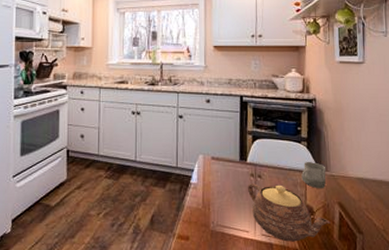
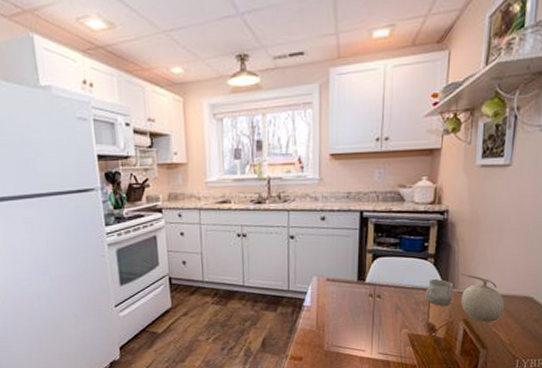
teapot: present [247,183,331,242] -> none [364,304,453,359]
fruit: none [332,157,375,206] -> present [460,273,505,322]

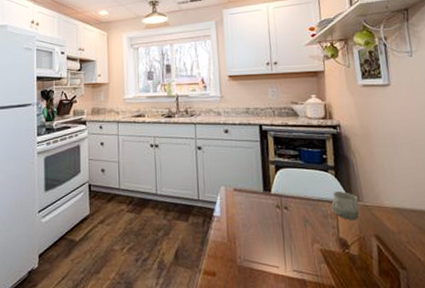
fruit: present [460,273,505,322] -> none [363,186,416,239]

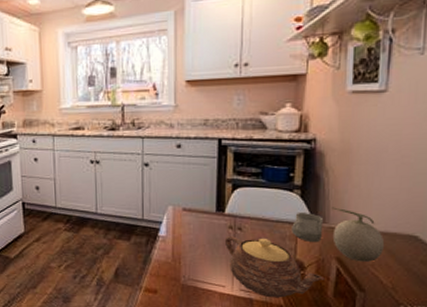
teapot: none [273,215,369,278] -> present [224,236,325,298]
fruit: none [363,186,416,239] -> present [332,207,385,262]

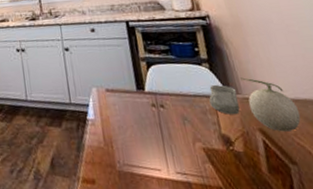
teapot: present [224,236,325,298] -> none [150,113,255,179]

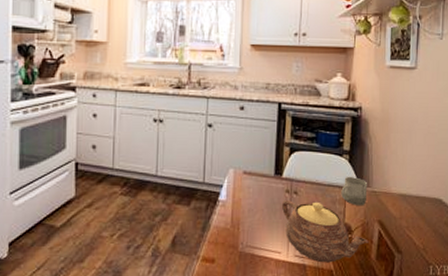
teapot: none [150,113,255,179] -> present [281,200,369,263]
fruit: present [240,77,301,132] -> none [374,172,417,224]

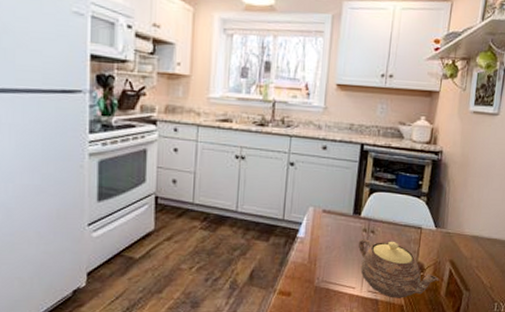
cup: present [341,177,368,206] -> none [416,218,443,246]

